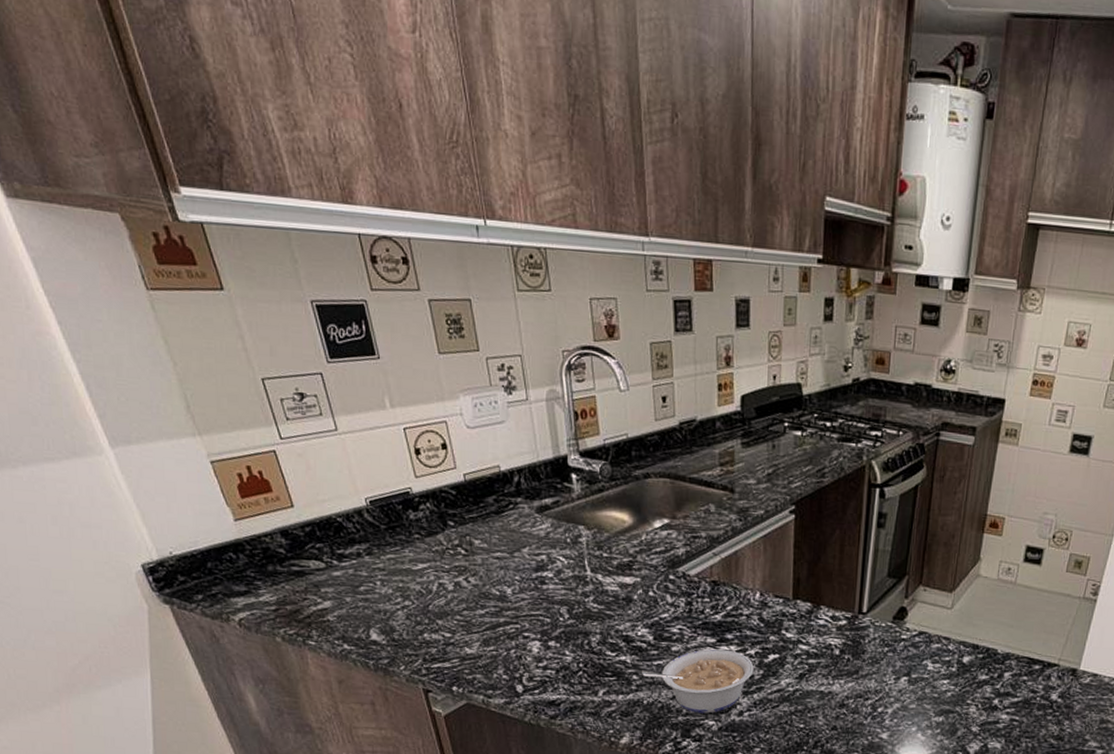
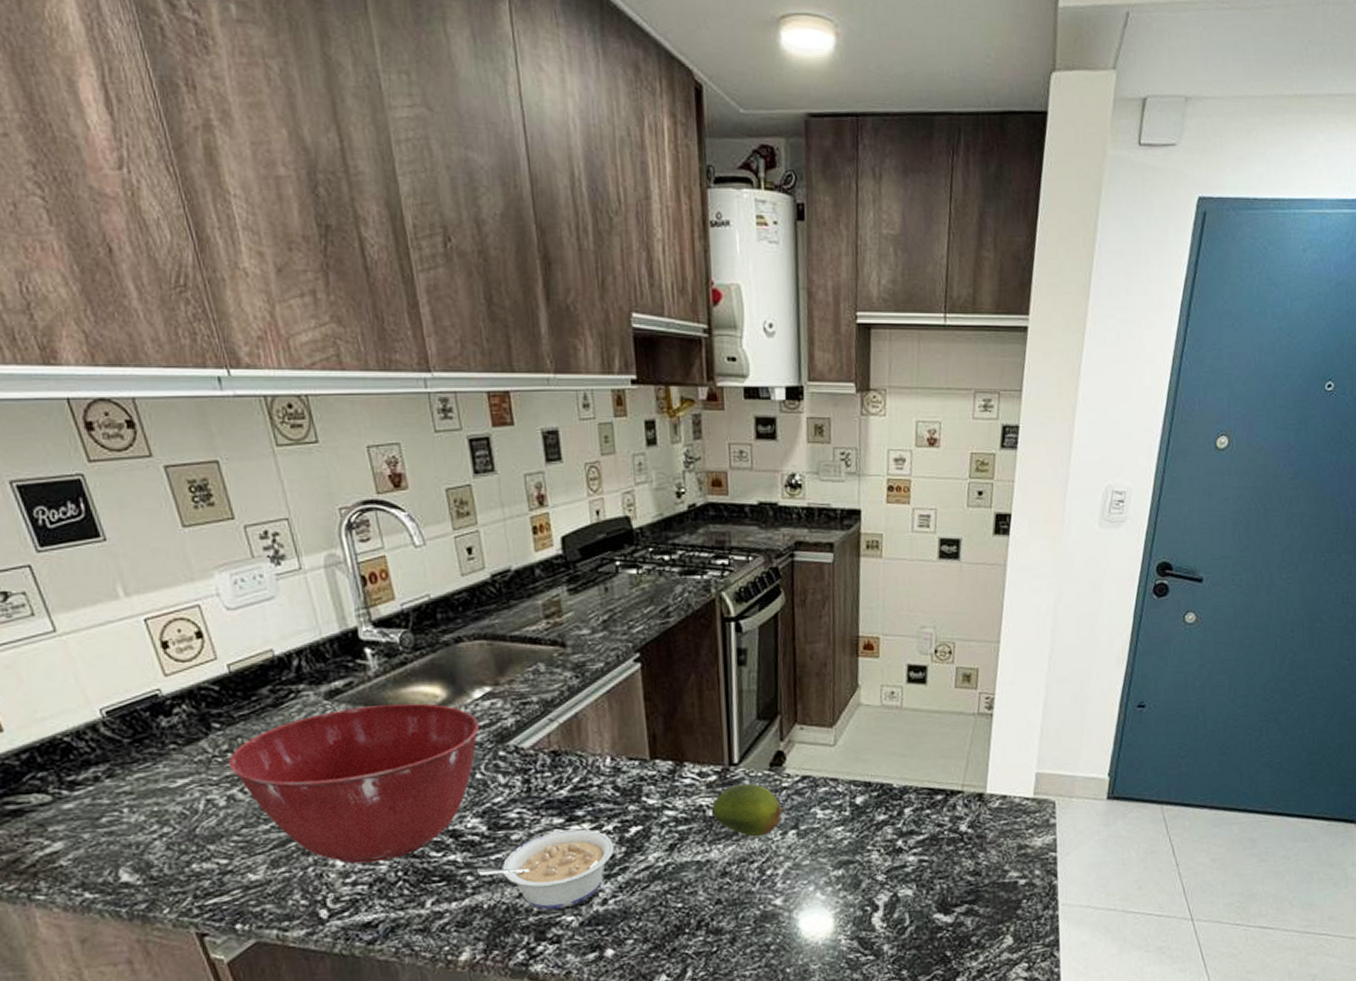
mixing bowl: none [457,522,657,653] -> present [228,703,480,864]
fruit: none [839,631,900,678] -> present [712,783,784,837]

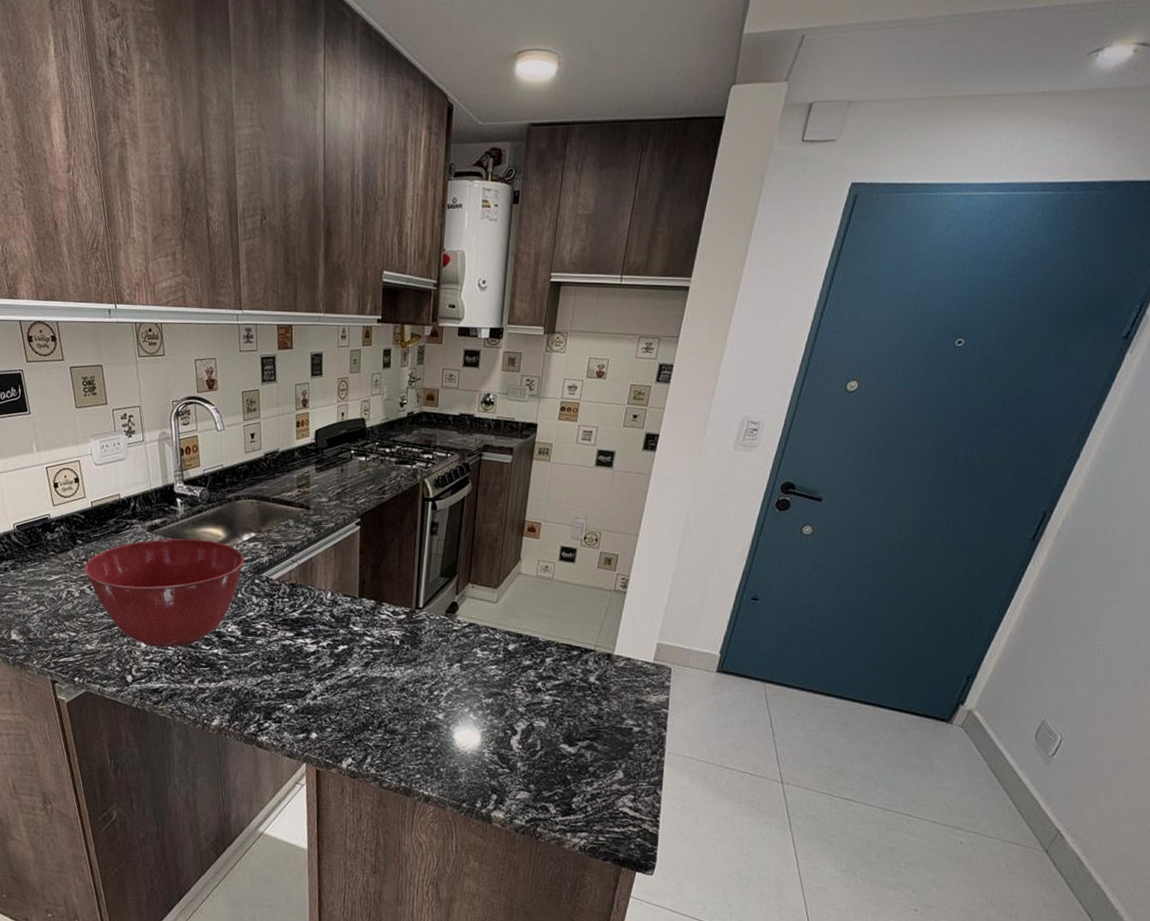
legume: present [476,829,614,910] -> none [230,641,326,698]
fruit: present [712,783,784,837] -> none [399,623,453,665]

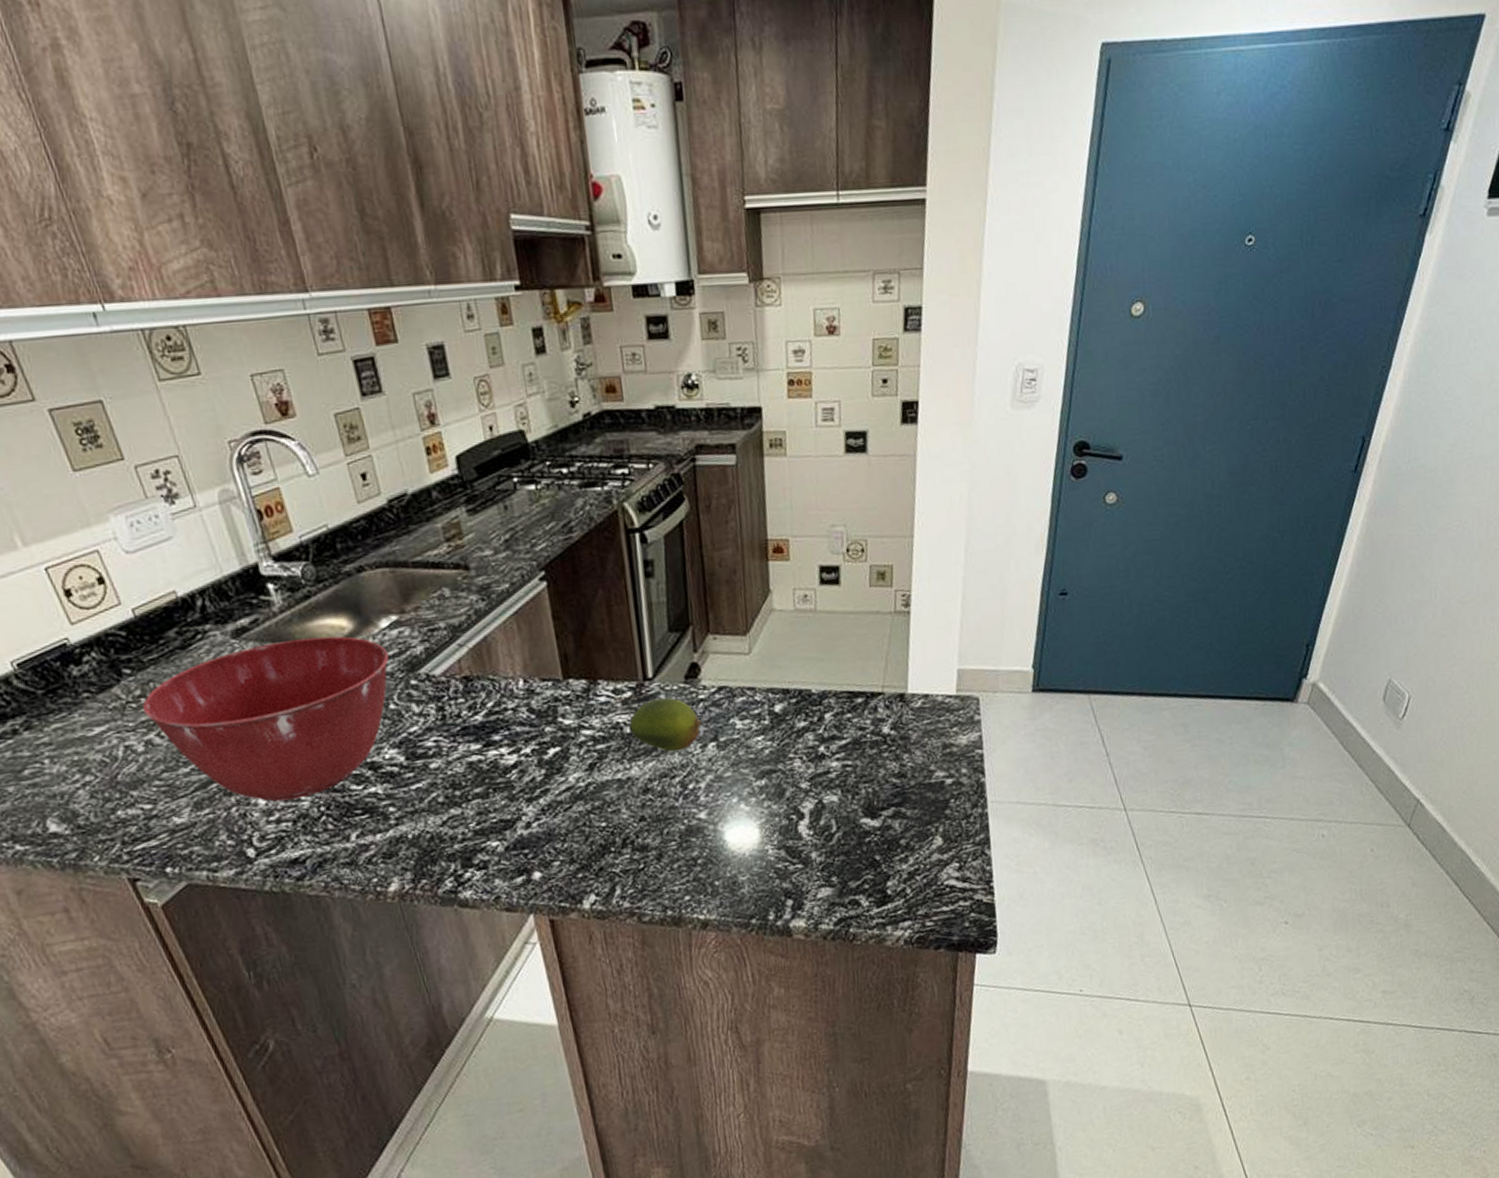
fruit: none [399,623,453,665] -> present [629,698,702,752]

